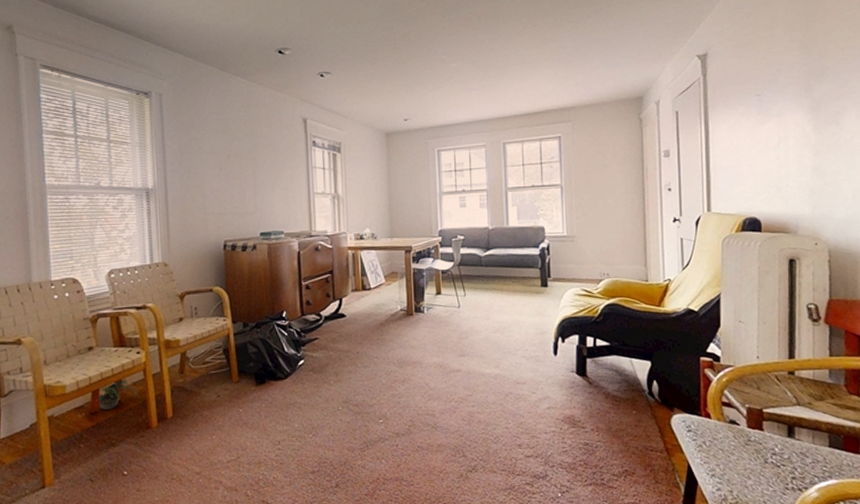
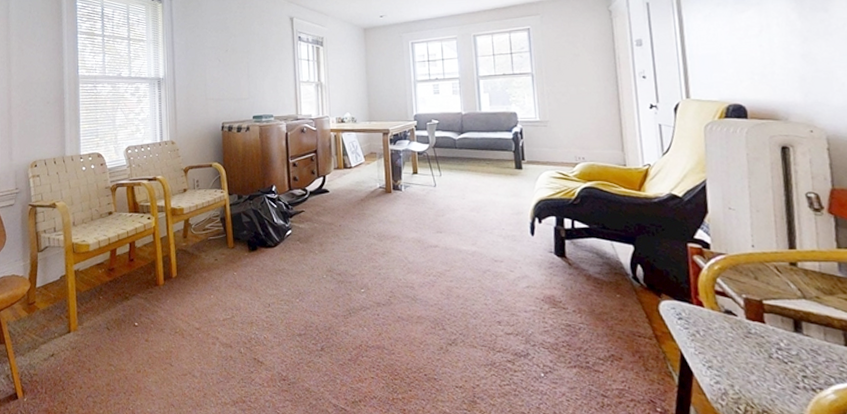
potted plant: present [96,377,137,411] -> none [113,239,147,268]

